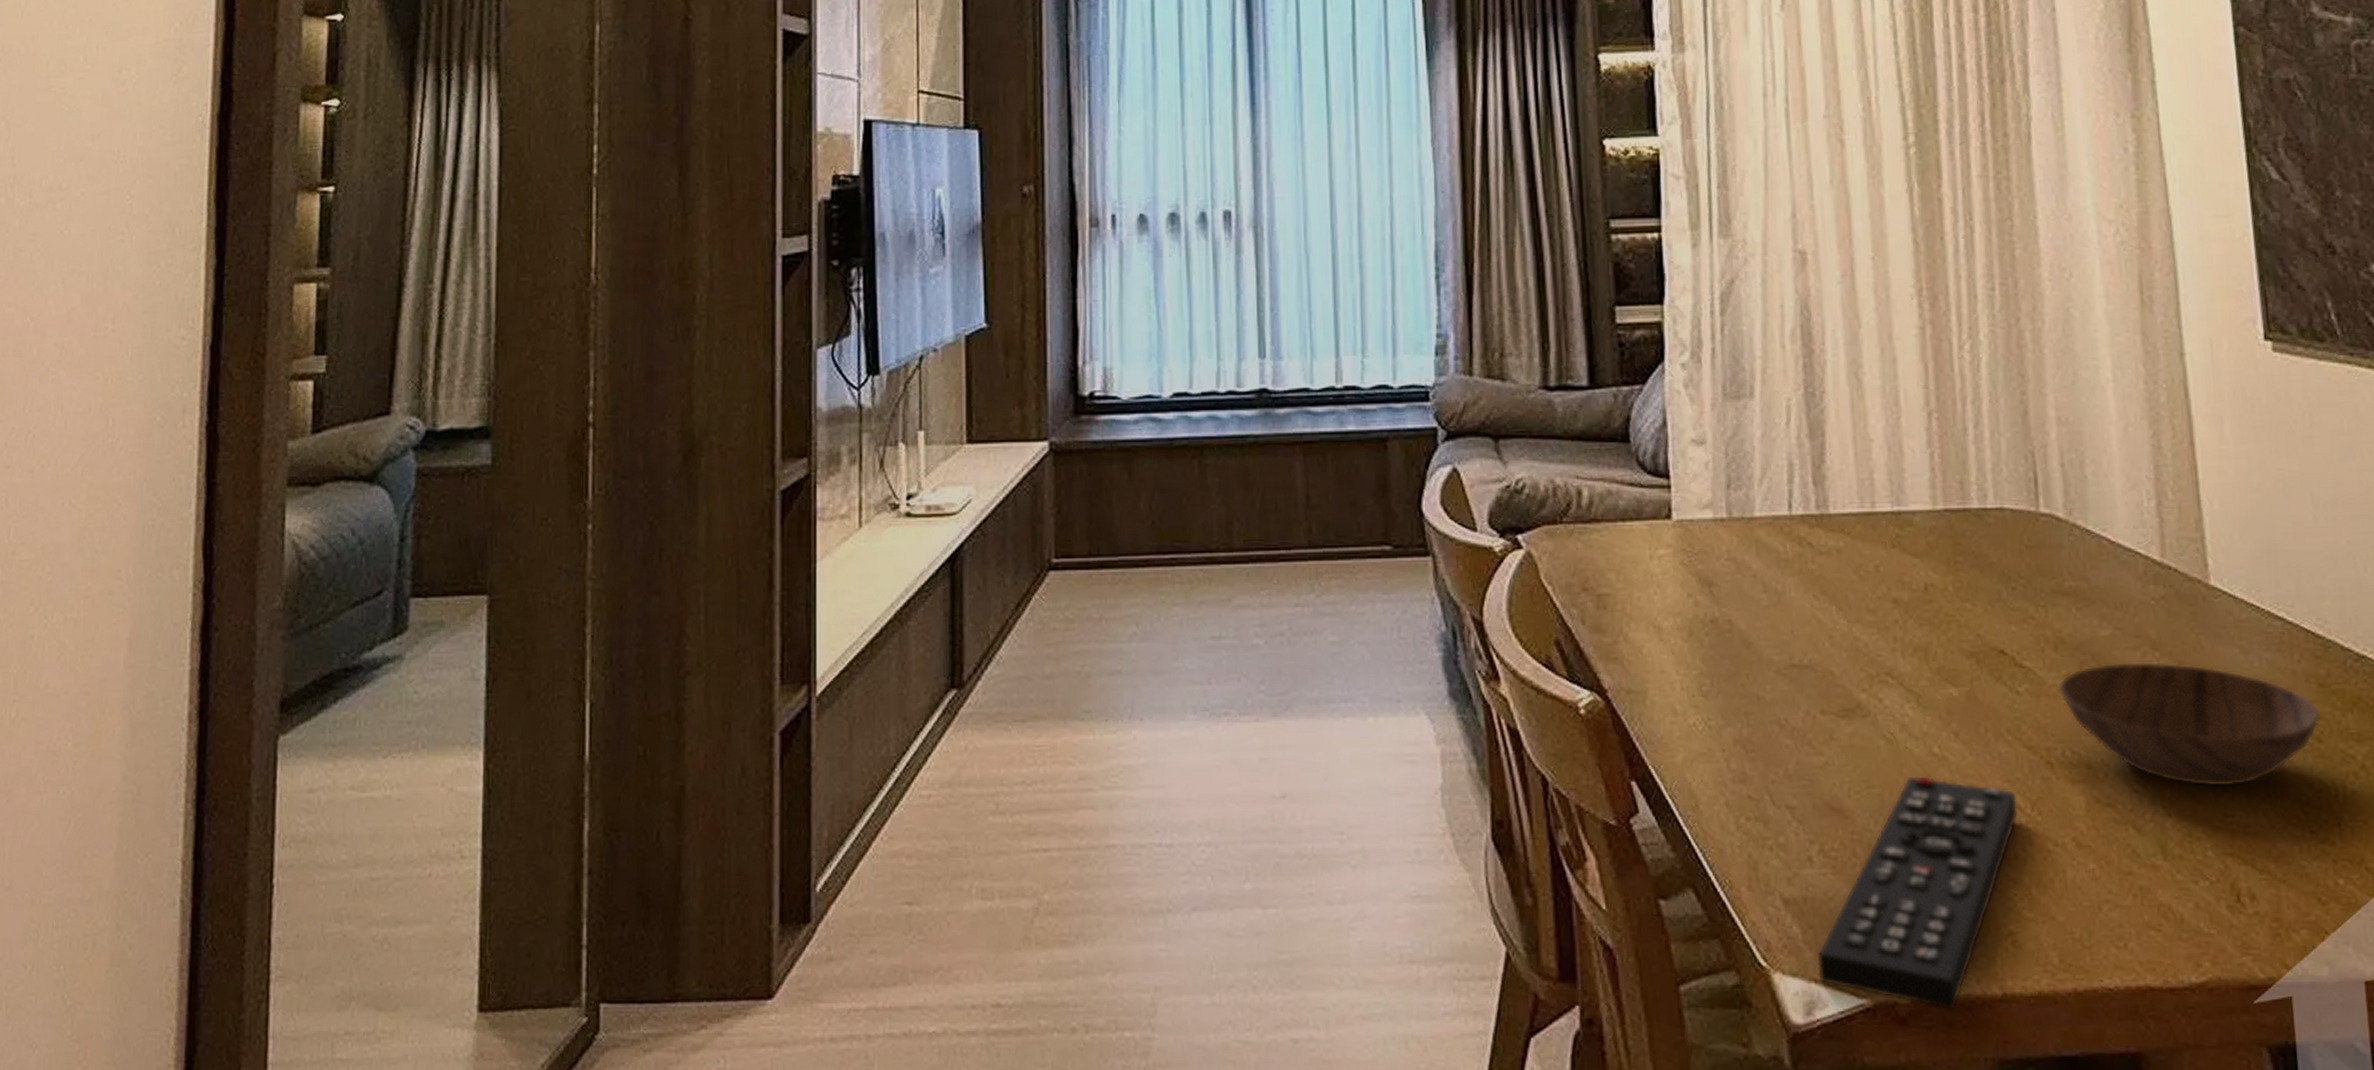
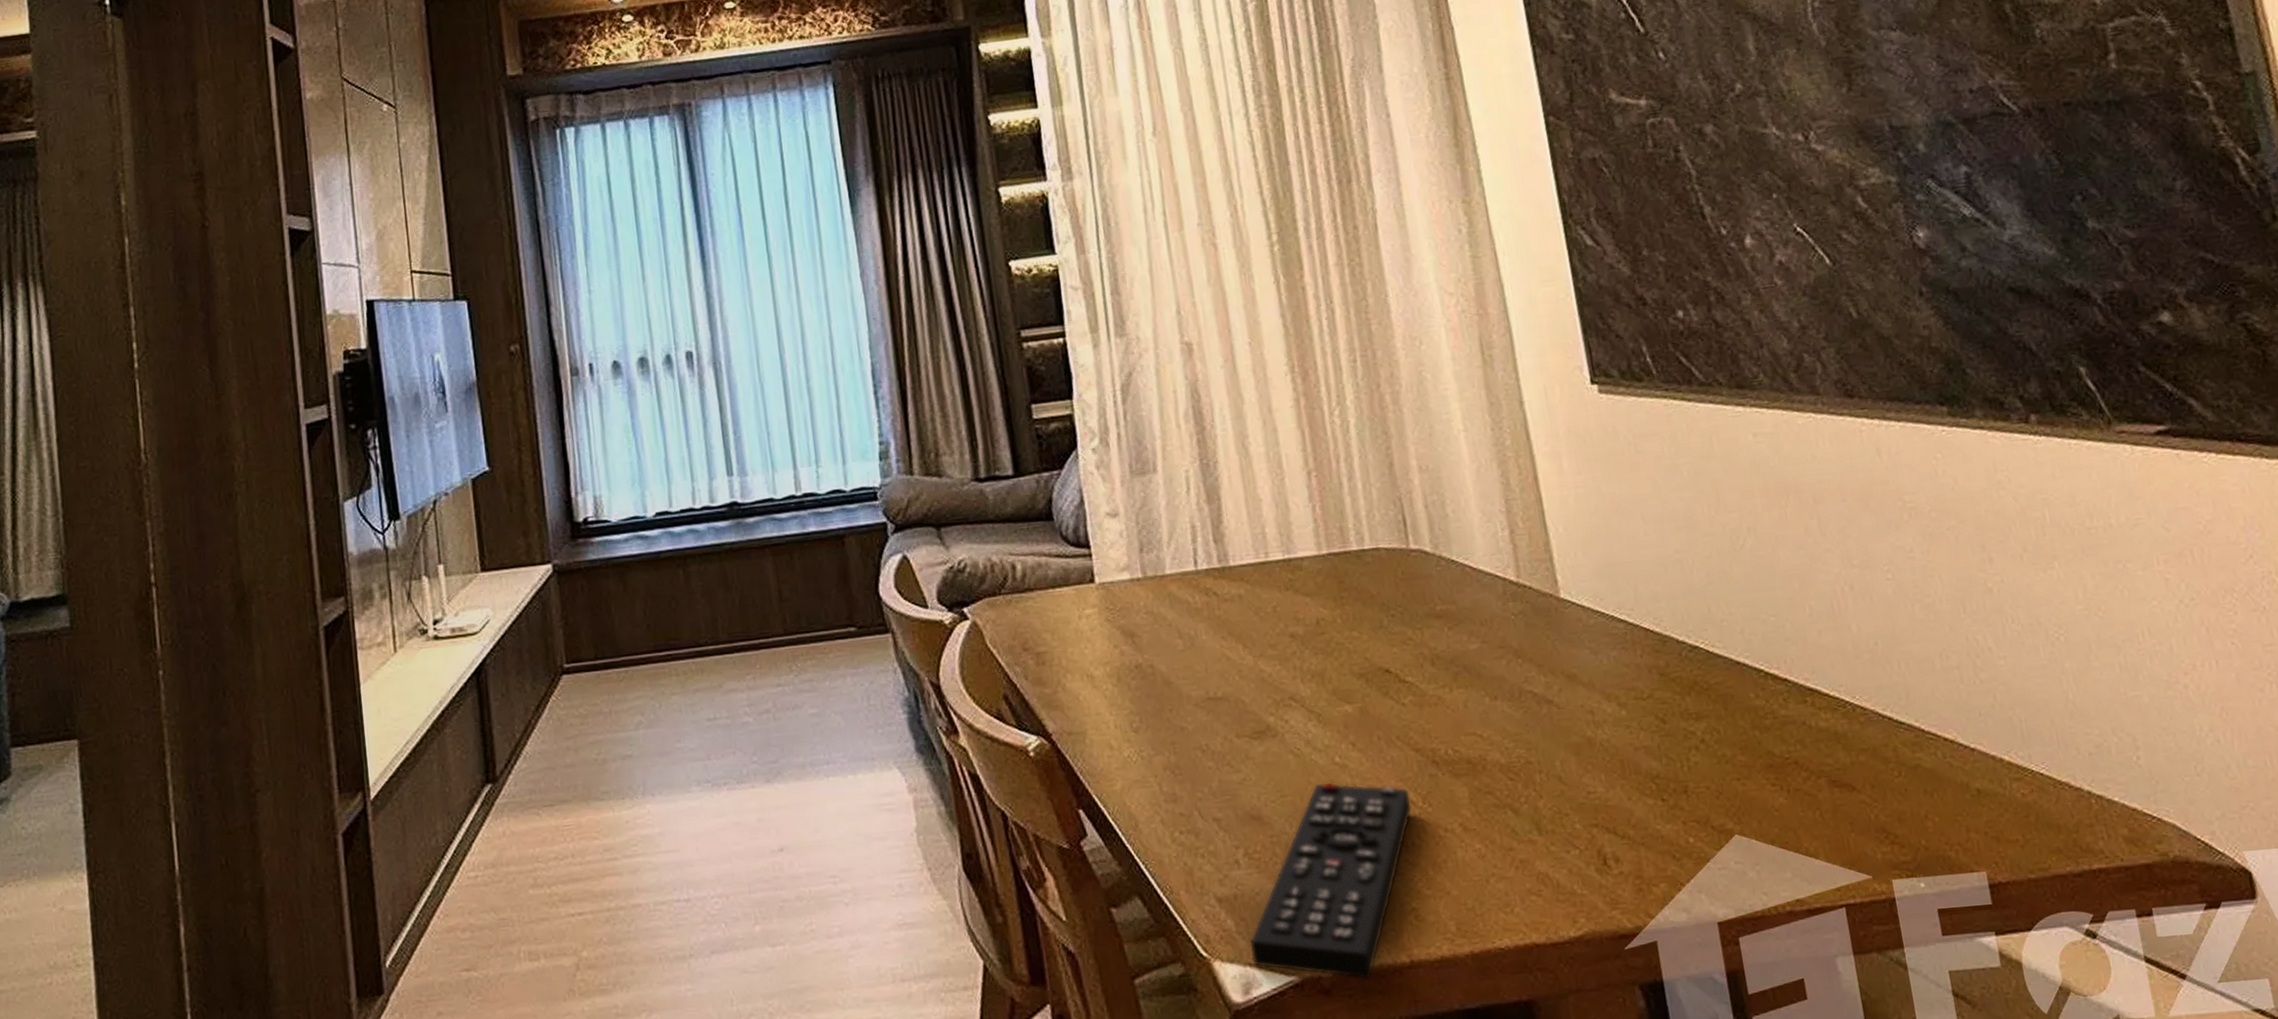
bowl: present [2058,662,2321,787] -> none [1437,667,1664,770]

